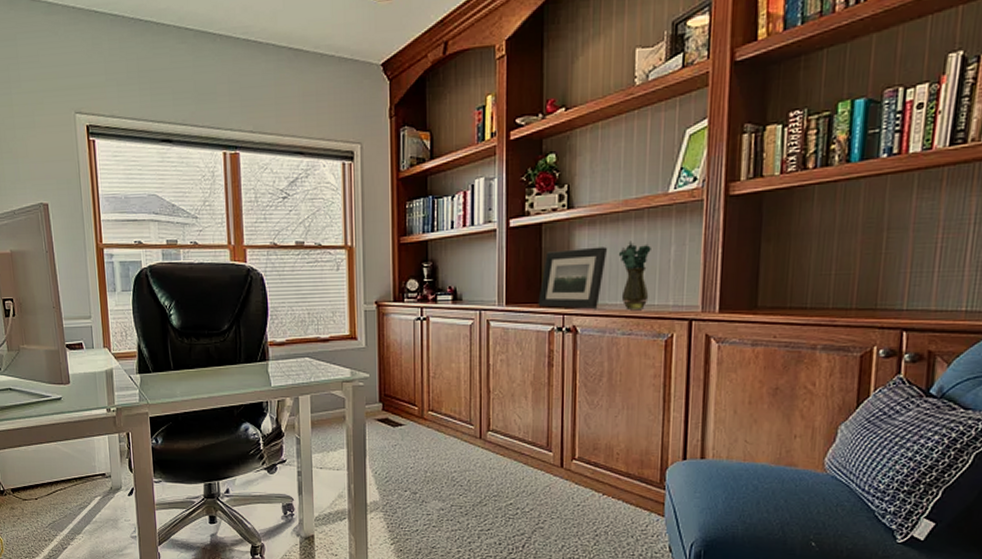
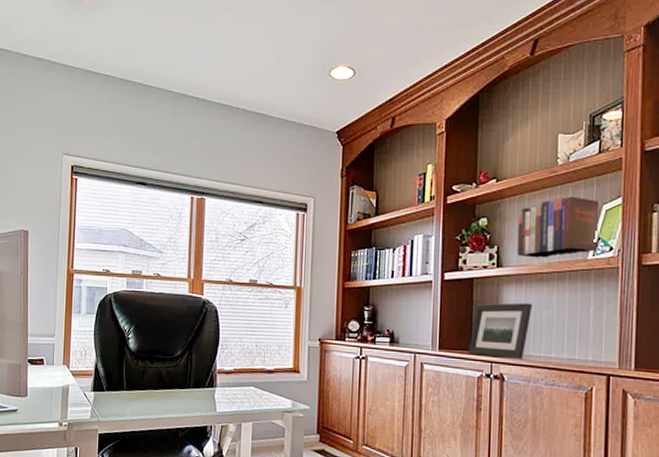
books: none [589,121,682,196] -> present [517,196,600,258]
vase: present [618,242,651,310] -> none [542,301,572,363]

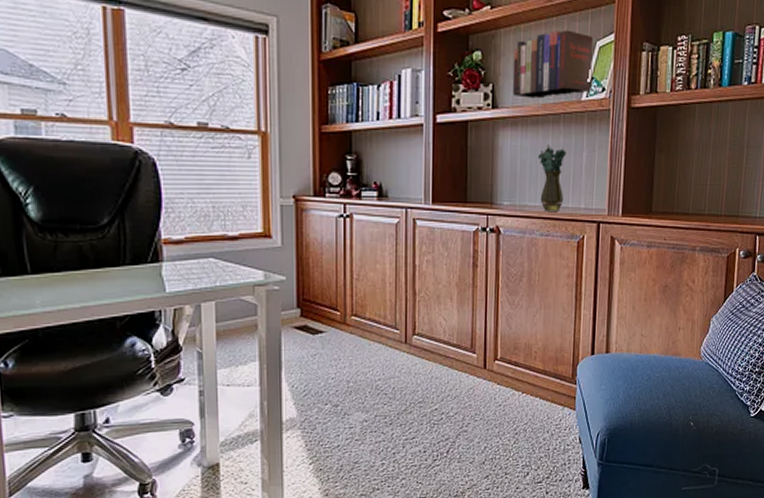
picture frame: present [468,303,532,359] -> none [463,148,527,210]
vase: none [542,301,572,363] -> present [537,146,566,211]

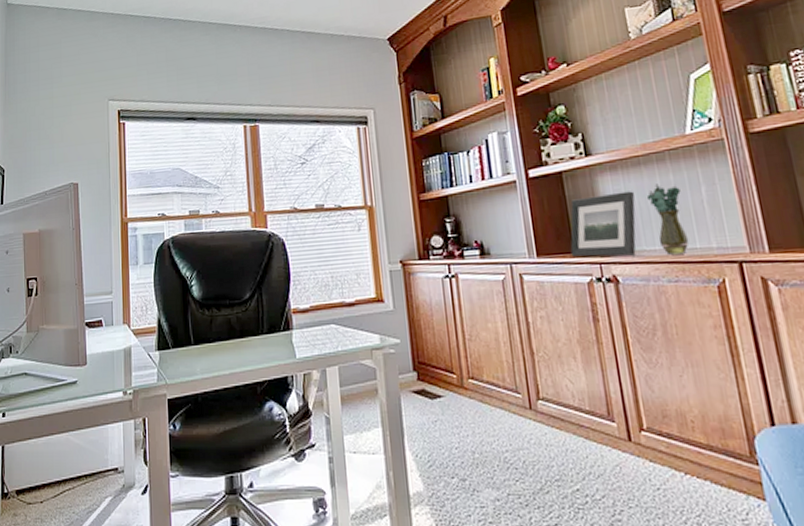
picture frame: none [463,148,527,210] -> present [570,191,636,258]
books: present [512,29,594,99] -> none [598,69,695,142]

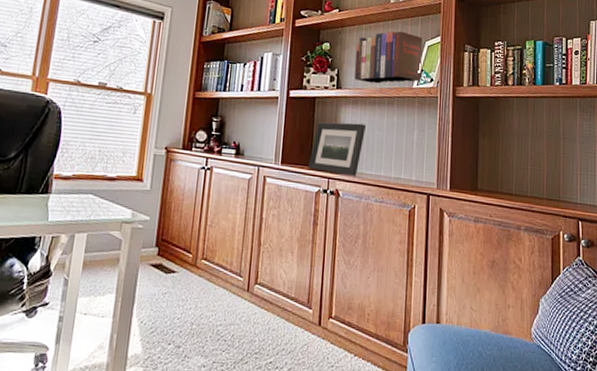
books: none [598,69,695,142] -> present [355,31,423,84]
vase: present [646,185,689,255] -> none [374,123,400,181]

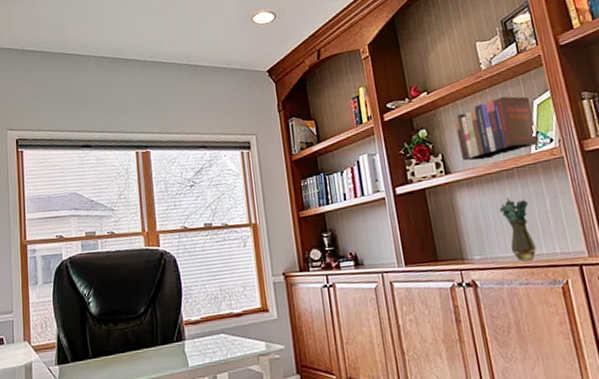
picture frame: present [308,122,365,176] -> none [433,205,492,266]
vase: none [374,123,400,181] -> present [499,199,537,261]

